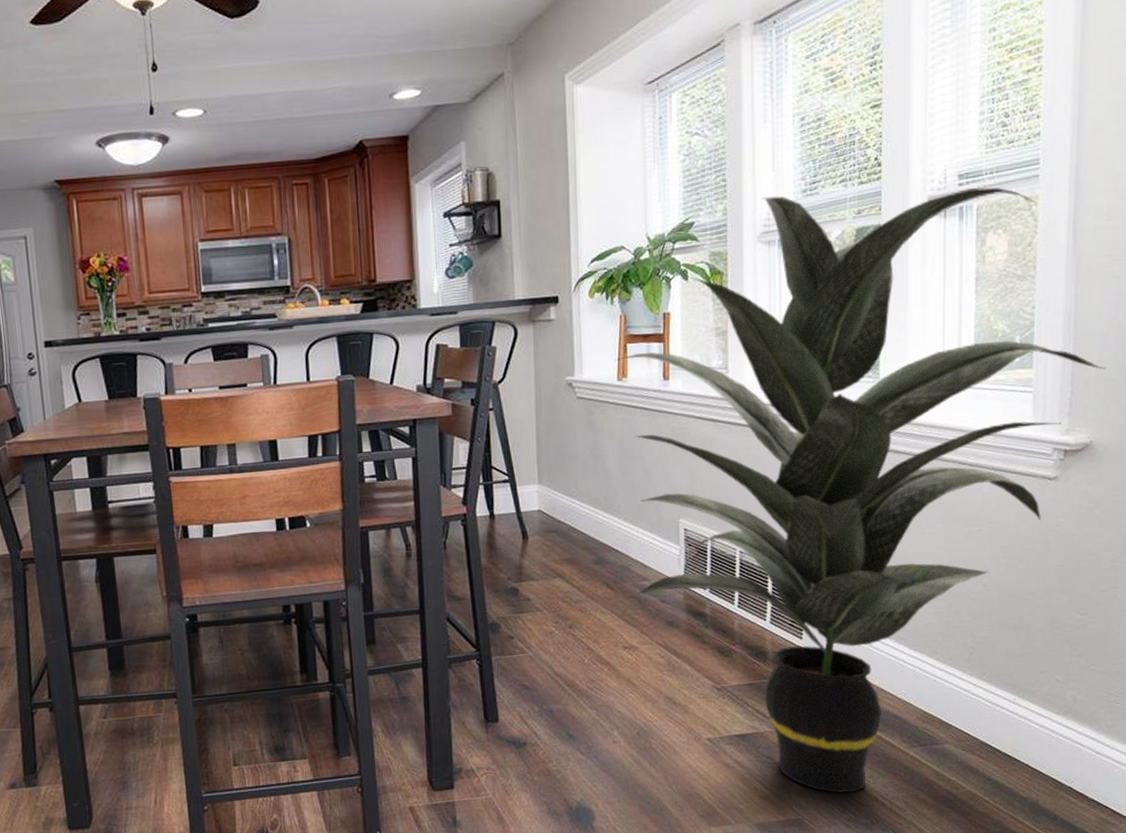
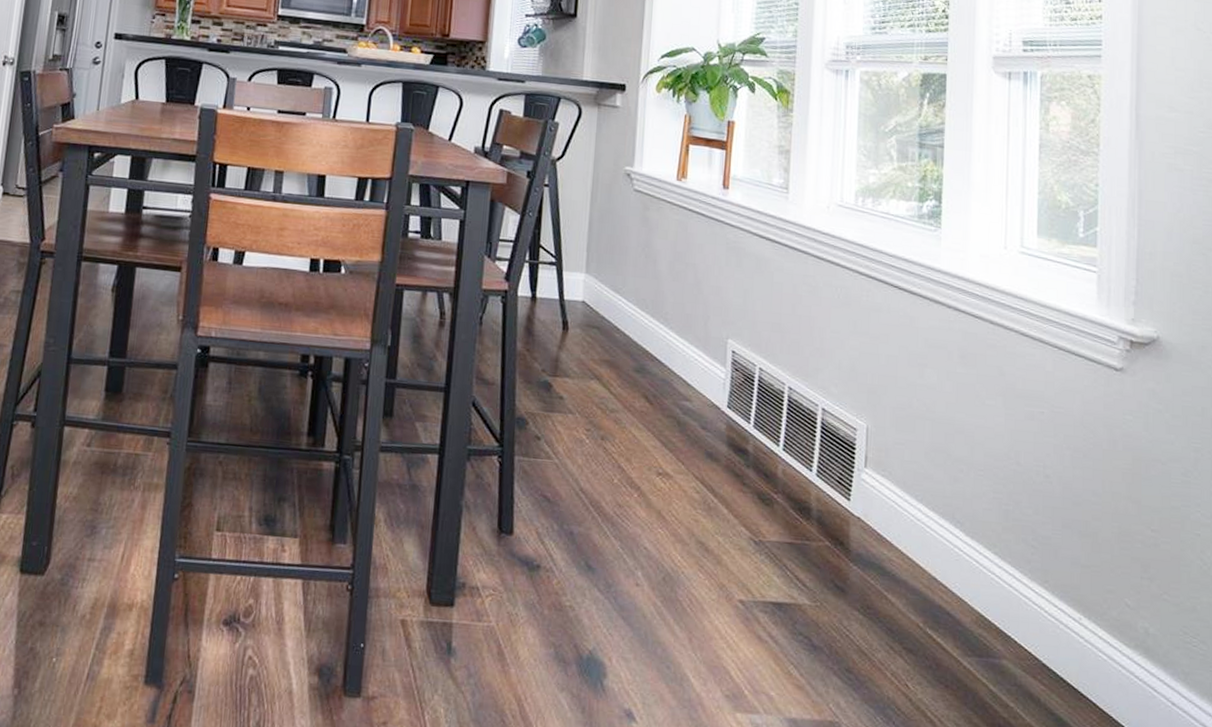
indoor plant: present [614,187,1106,793] -> none [675,26,1172,700]

